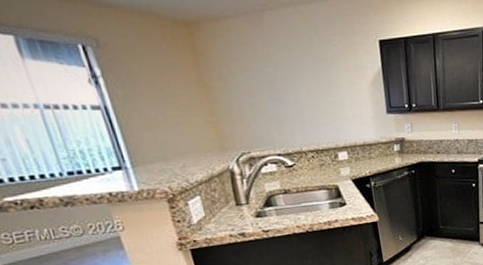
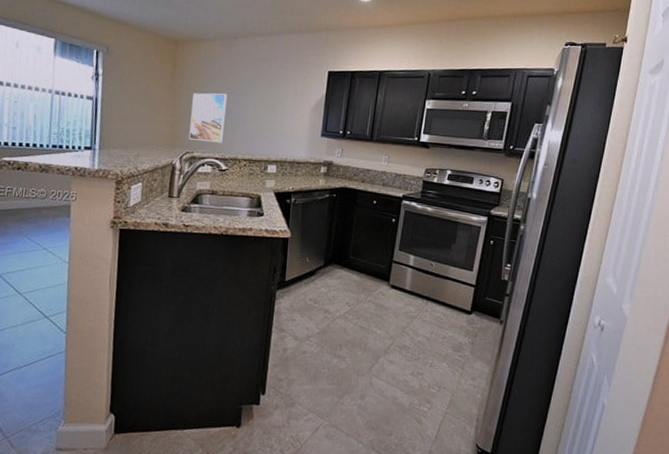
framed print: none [229,81,281,139] -> present [189,93,228,143]

